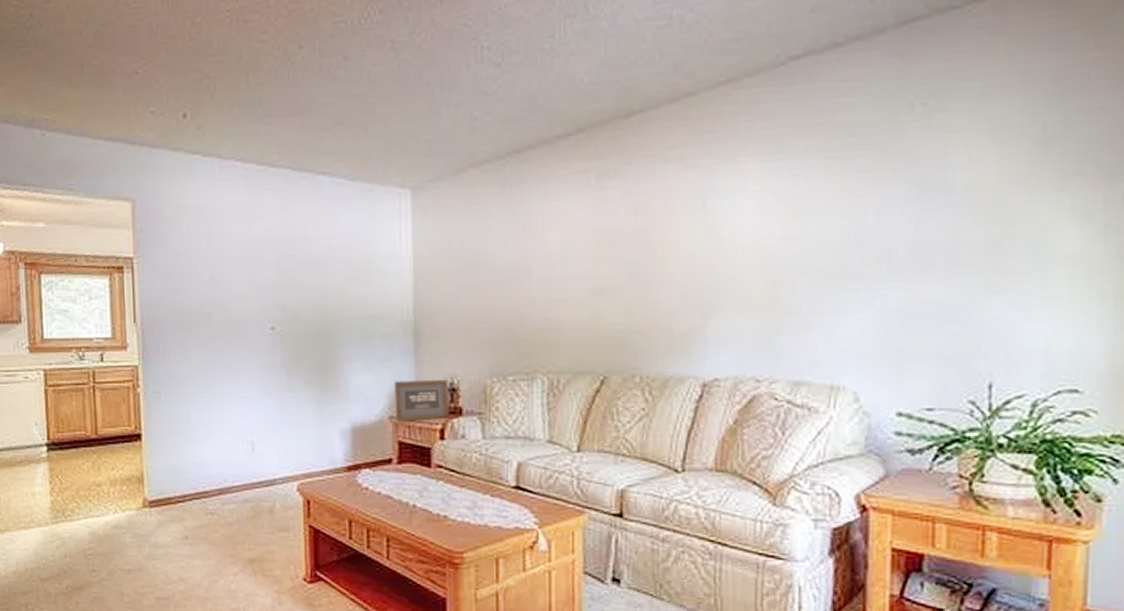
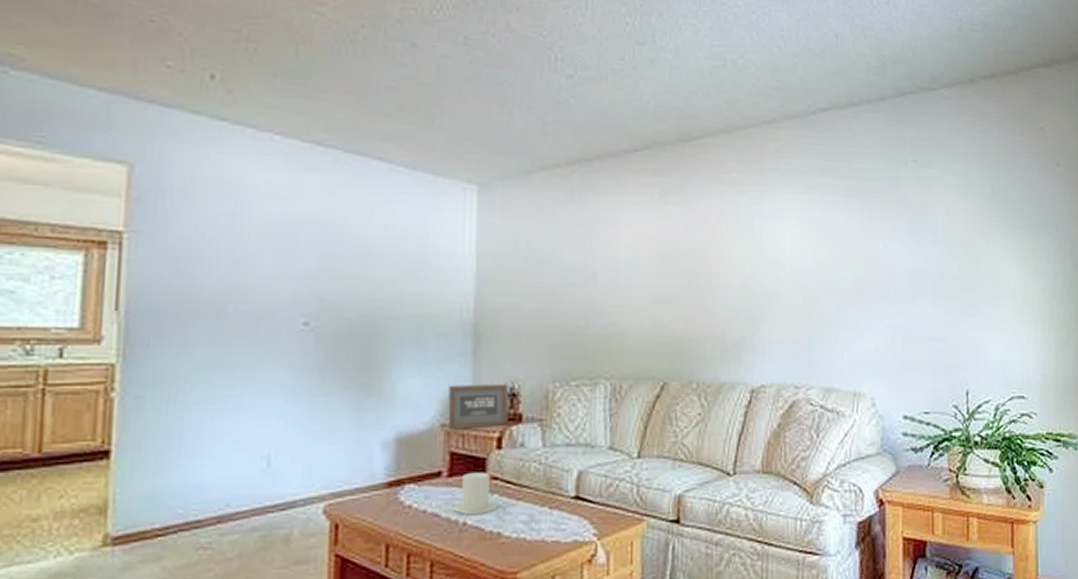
candle: none [402,460,443,499] -> present [452,472,497,516]

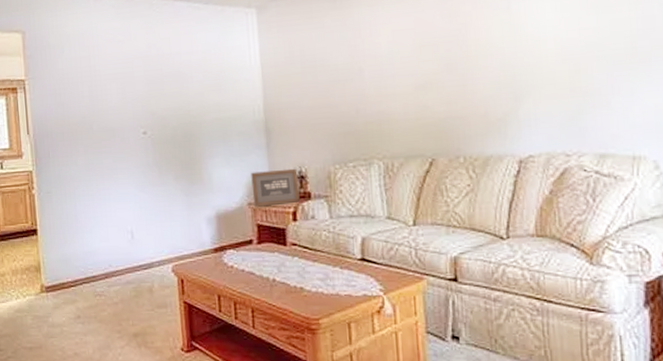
candle: present [452,472,497,516] -> none [263,239,298,274]

